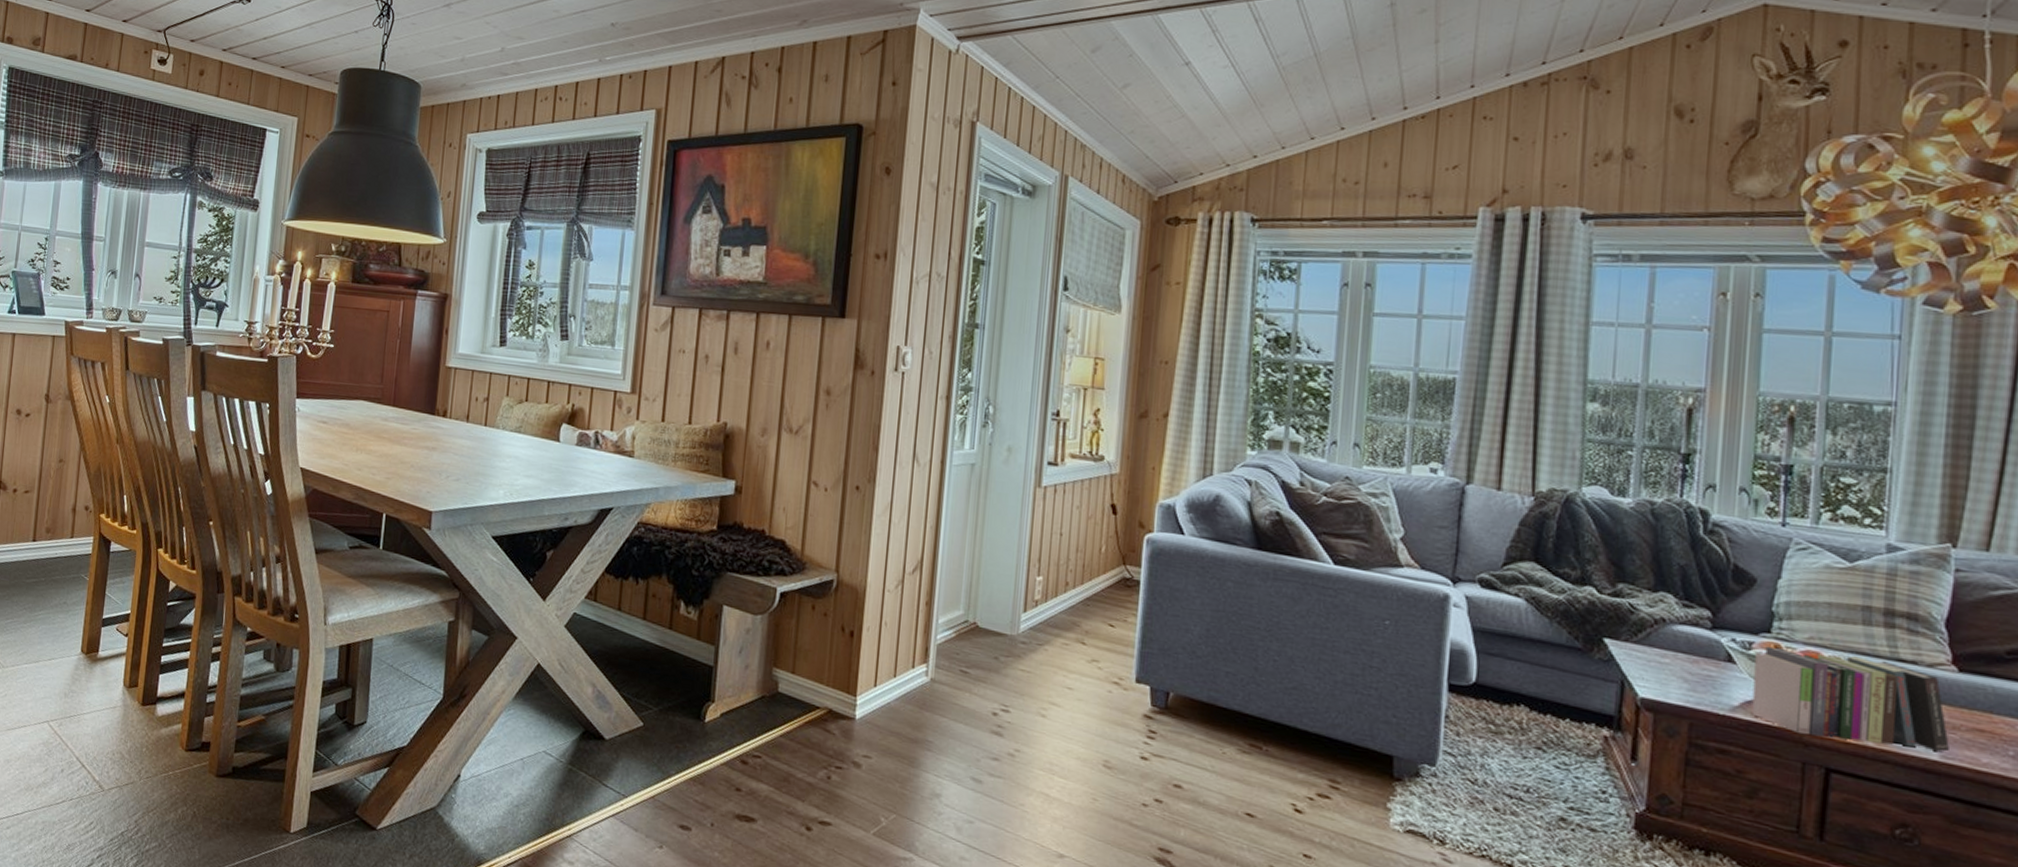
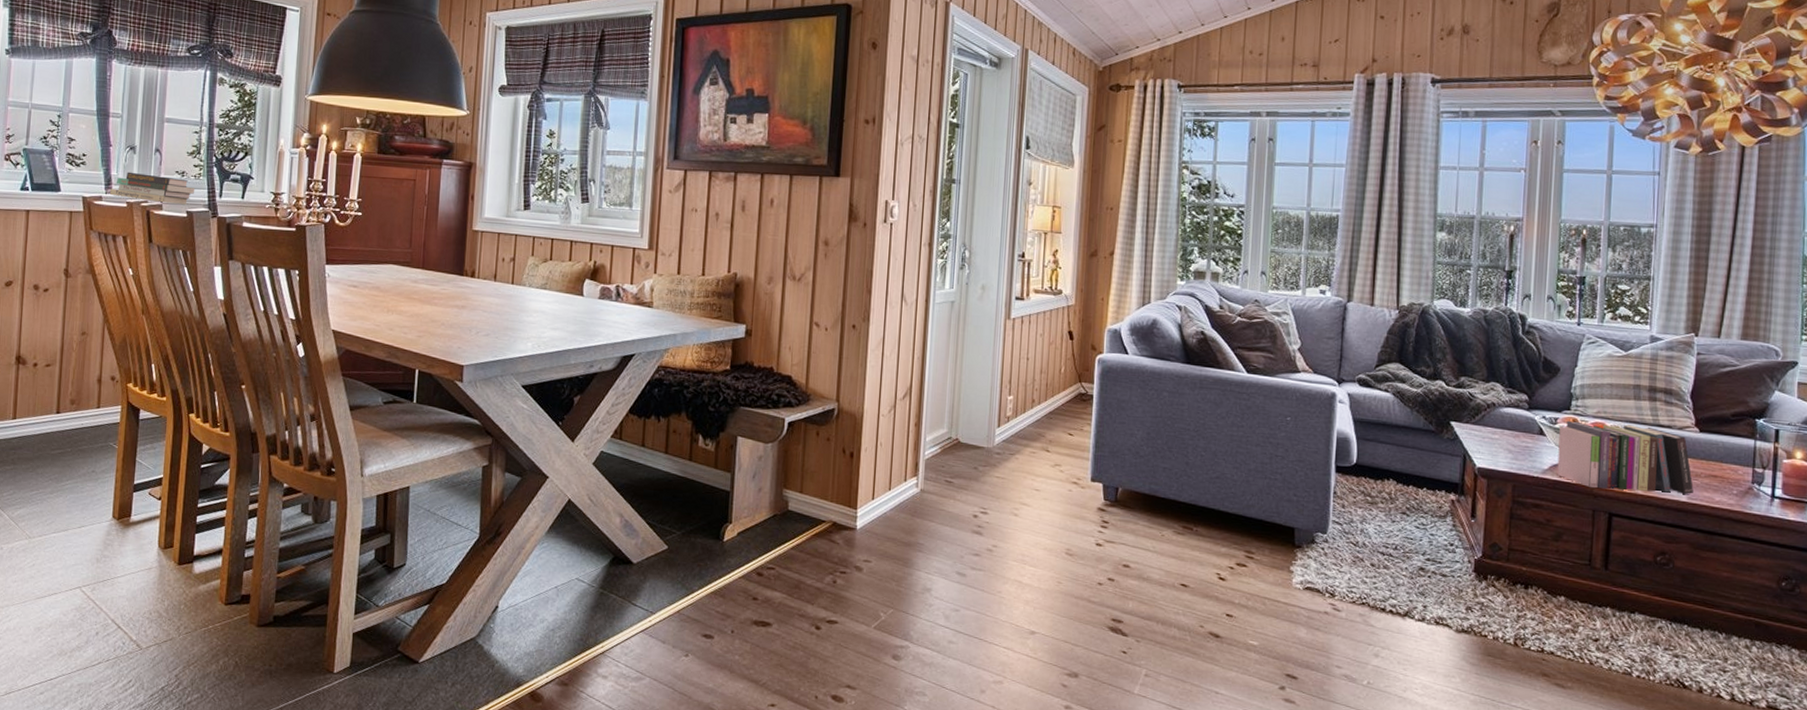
books: none [90,296,172,332] -> present [109,171,196,204]

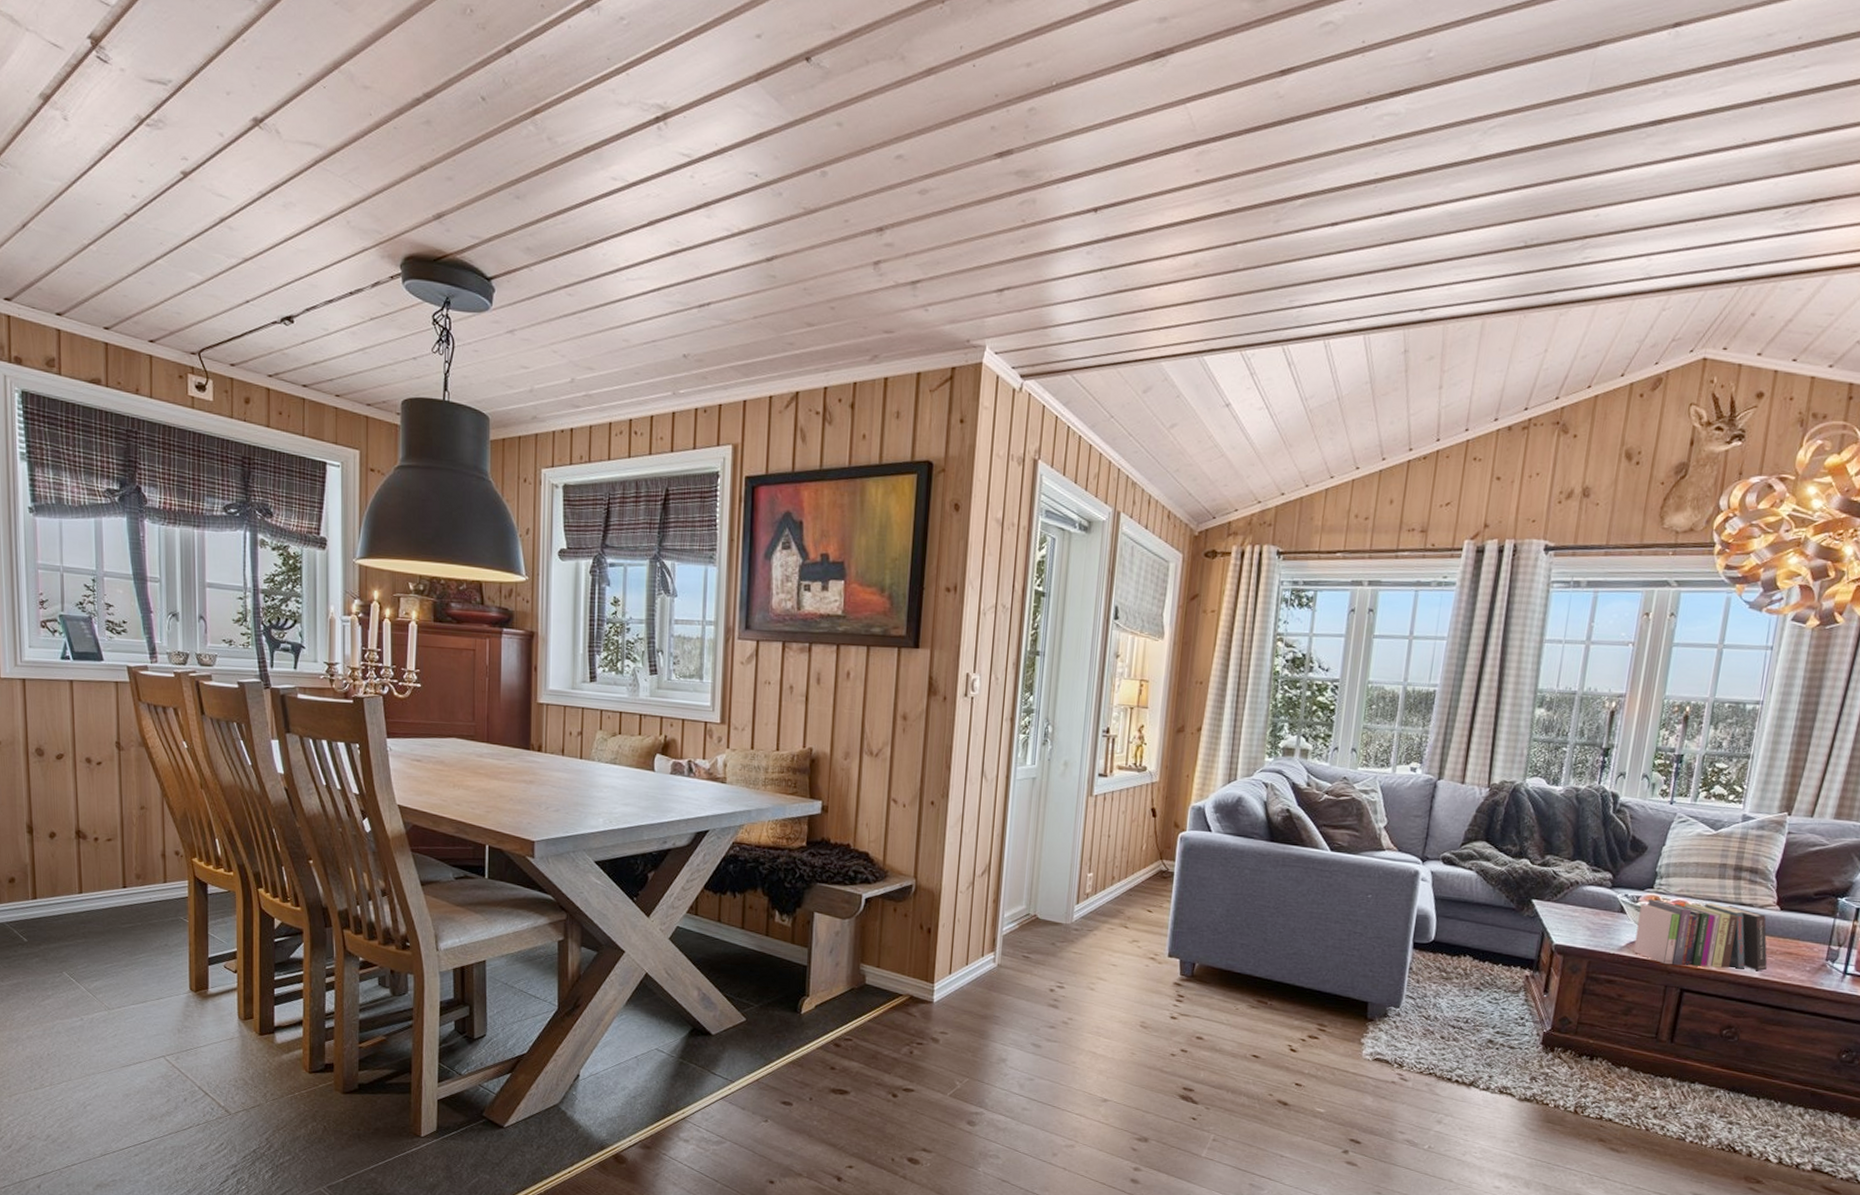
books: present [109,171,196,204] -> none [155,640,245,675]

